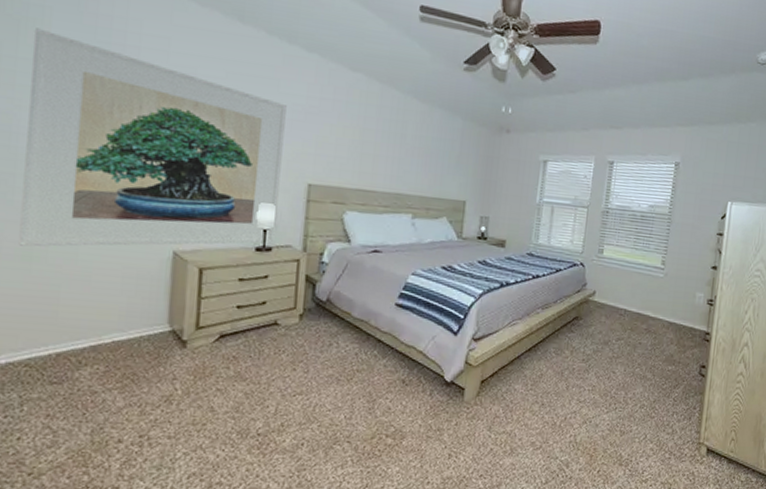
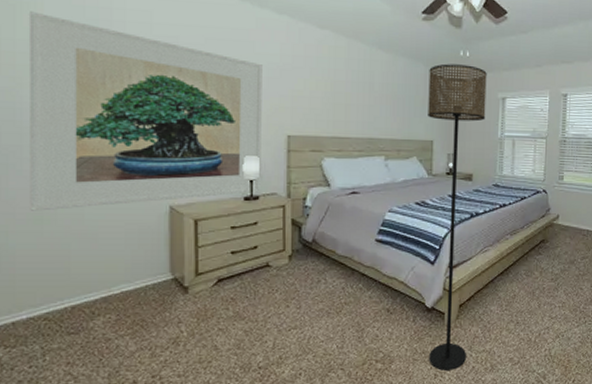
floor lamp: none [444,119,529,451] -> present [428,63,487,371]

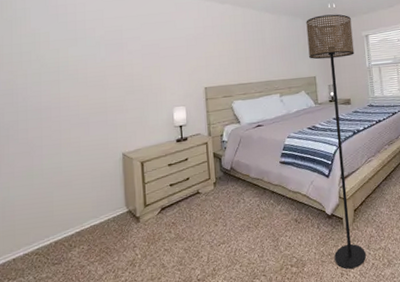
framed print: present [28,11,263,211] -> none [21,23,188,169]

